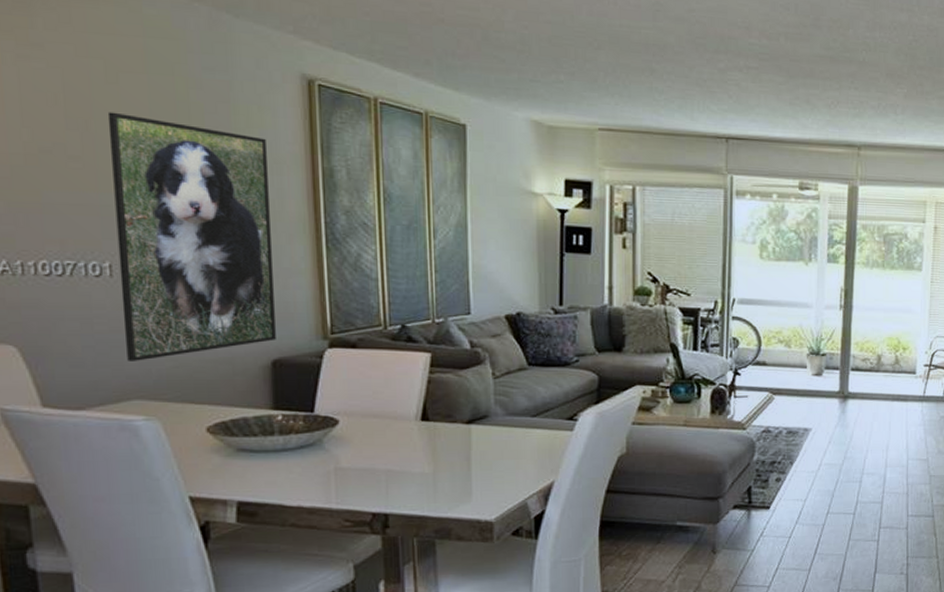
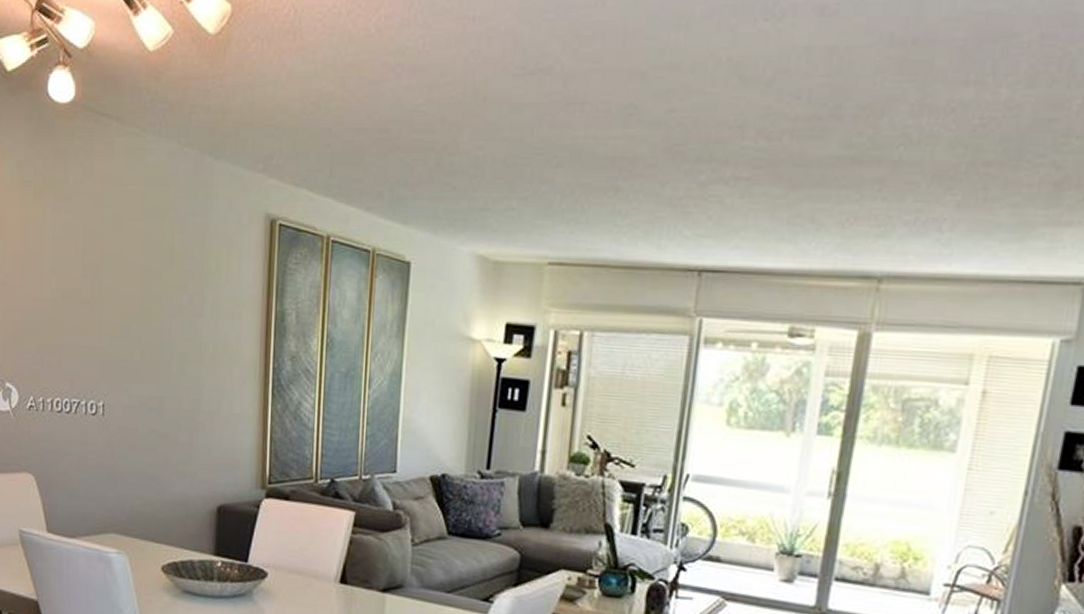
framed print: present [107,112,276,361] -> none [108,259,231,497]

